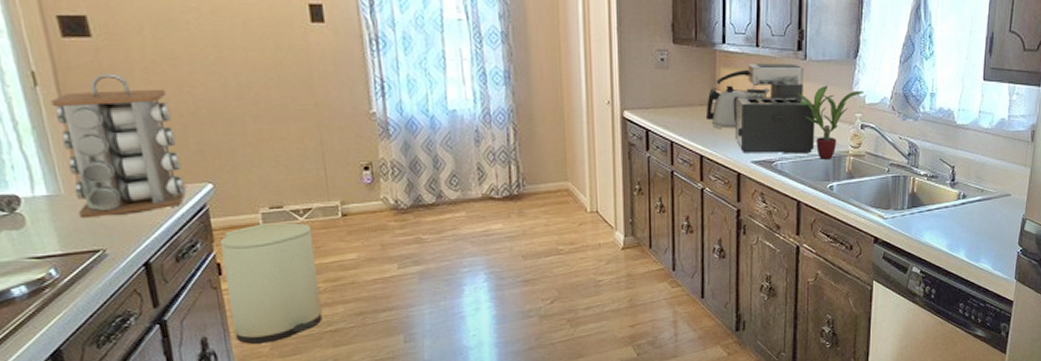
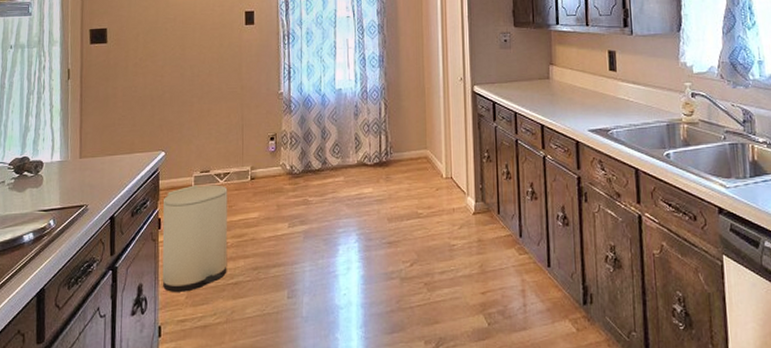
spice rack: present [51,73,187,219] -> none [75,68,148,180]
kettle: present [705,69,771,129] -> none [544,45,602,100]
coffee maker: present [733,63,804,123] -> none [568,39,633,95]
toaster: present [734,97,816,153] -> none [571,69,648,122]
potted plant: present [795,85,864,159] -> none [624,57,691,127]

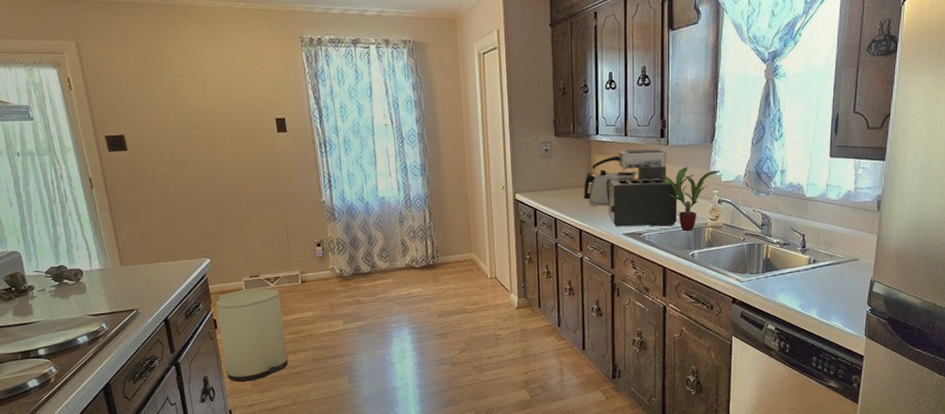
kettle: none [544,45,602,100] -> present [583,155,638,207]
coffee maker: none [568,39,633,95] -> present [606,149,666,202]
toaster: none [571,69,648,122] -> present [608,177,678,227]
potted plant: none [624,57,691,127] -> present [659,167,721,231]

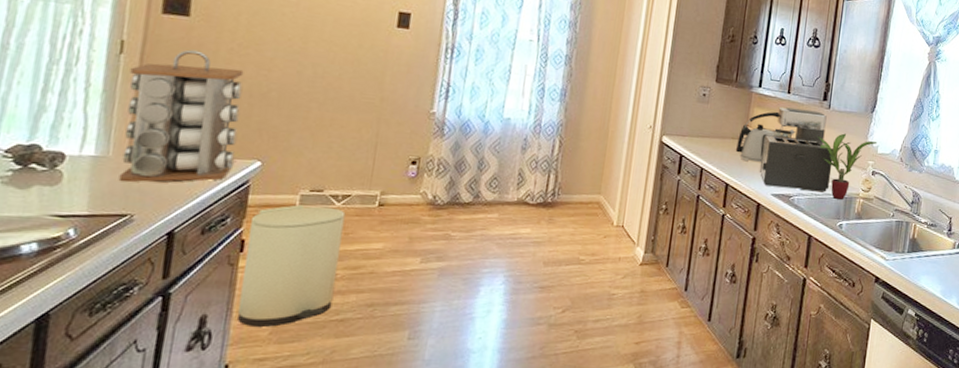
spice rack: none [102,177,193,286] -> present [118,49,244,183]

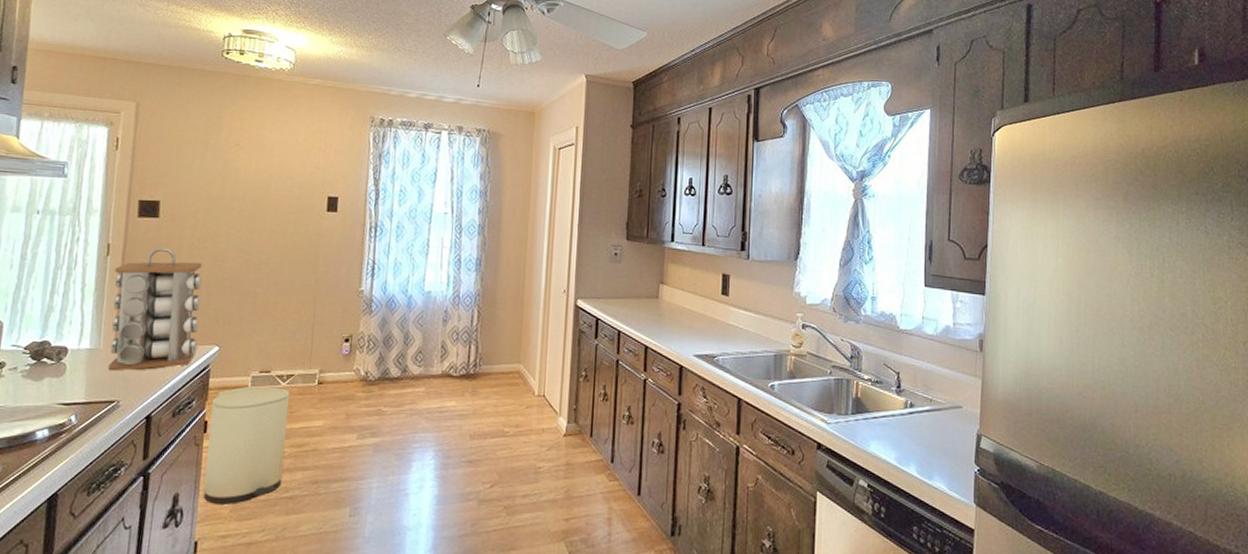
kettle: present [735,111,796,163] -> none [652,266,714,322]
toaster: present [759,135,834,192] -> none [678,292,758,349]
coffee maker: present [760,106,827,158] -> none [678,260,746,317]
potted plant: present [817,133,878,199] -> none [737,284,805,357]

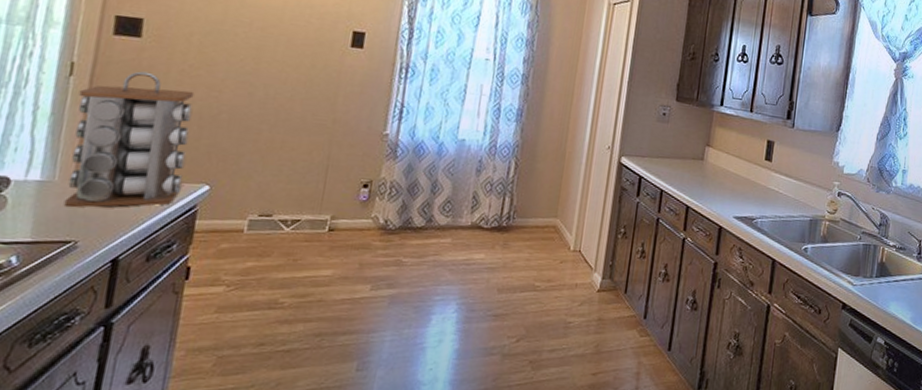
pedal bin: present [203,386,290,504] -> none [180,230,295,358]

